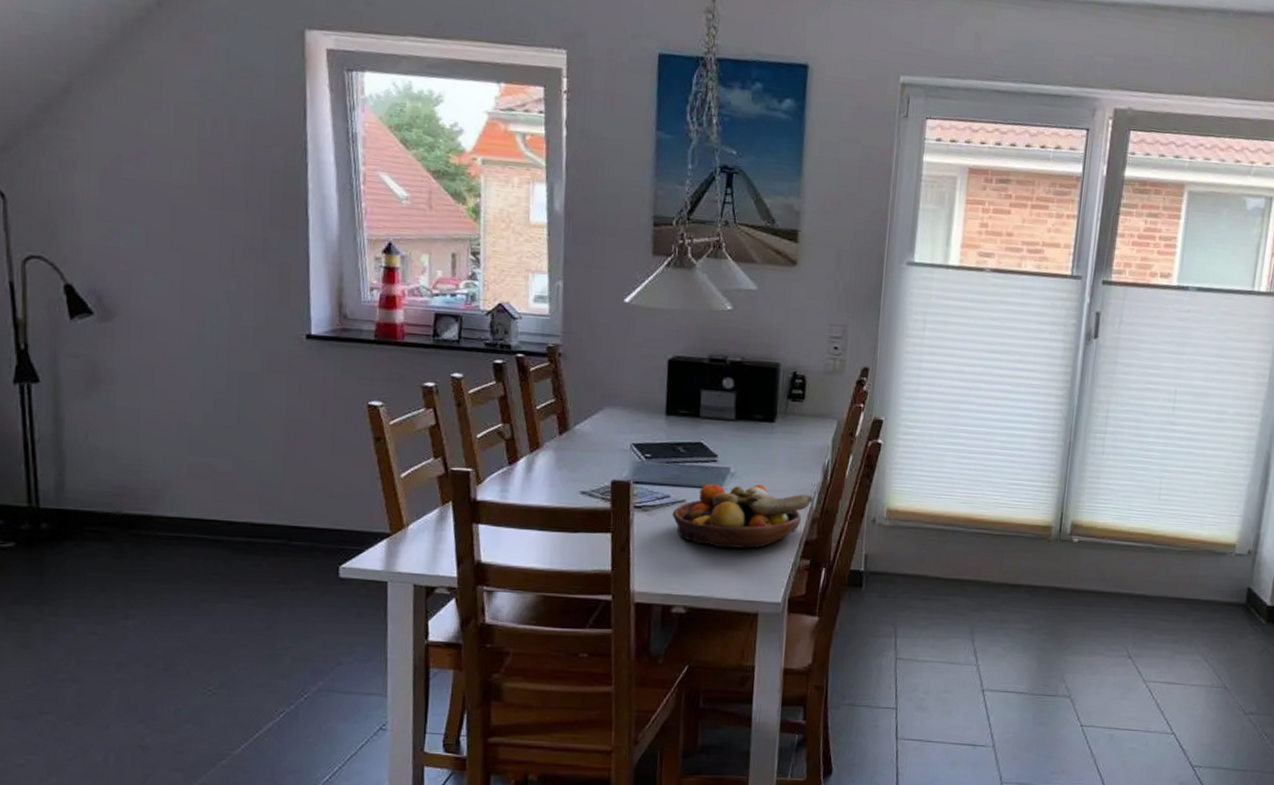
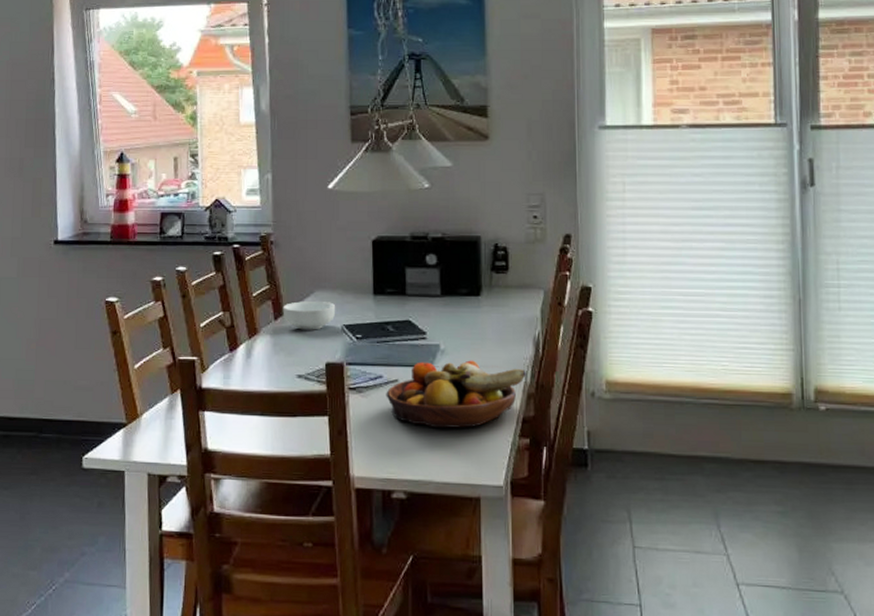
cereal bowl: none [568,417,626,448] -> present [283,300,336,330]

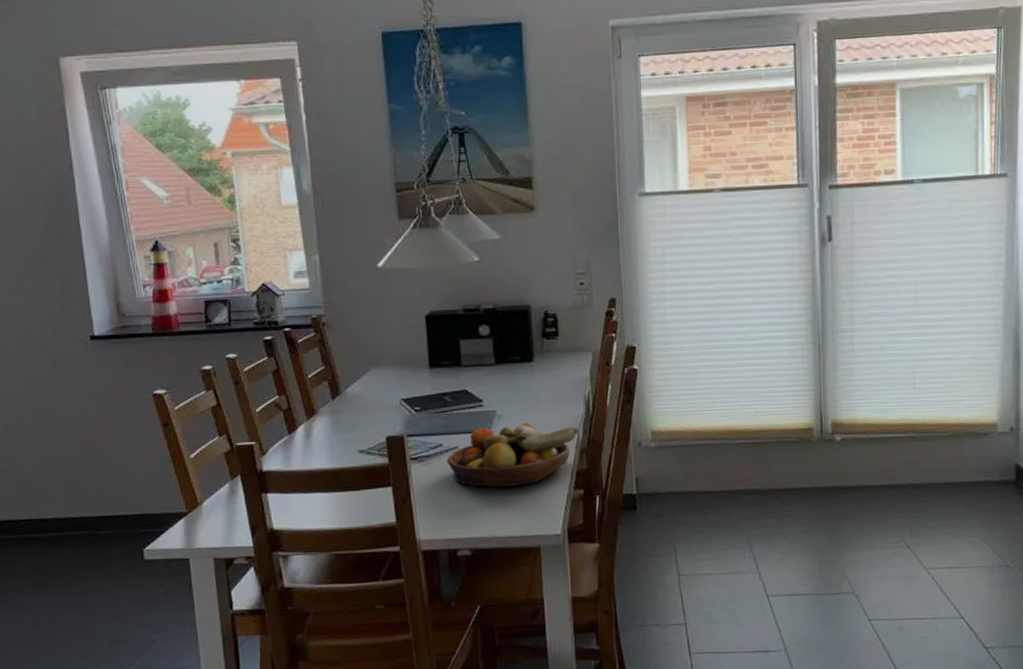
cereal bowl: present [283,300,336,330] -> none [339,377,393,407]

